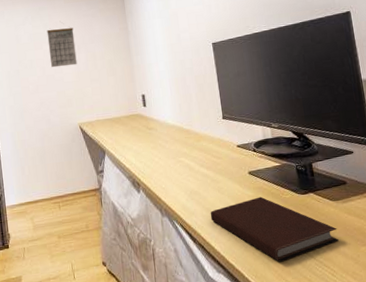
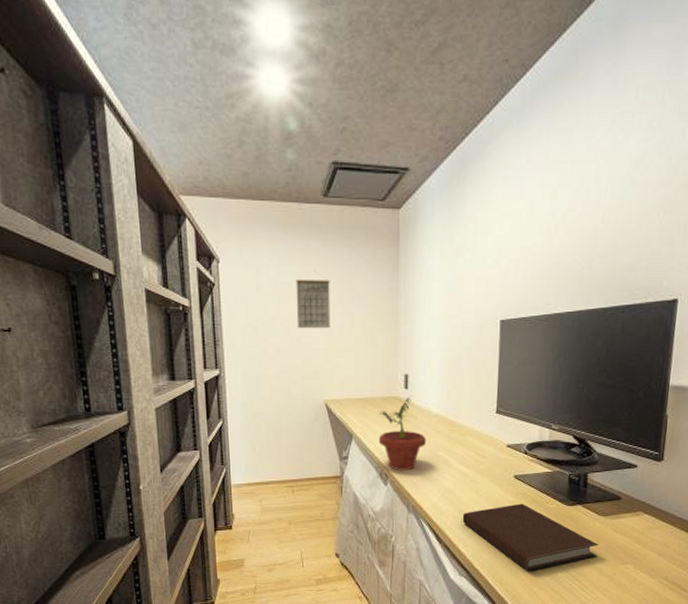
potted plant: none [125,113,168,178] -> present [378,396,426,471]

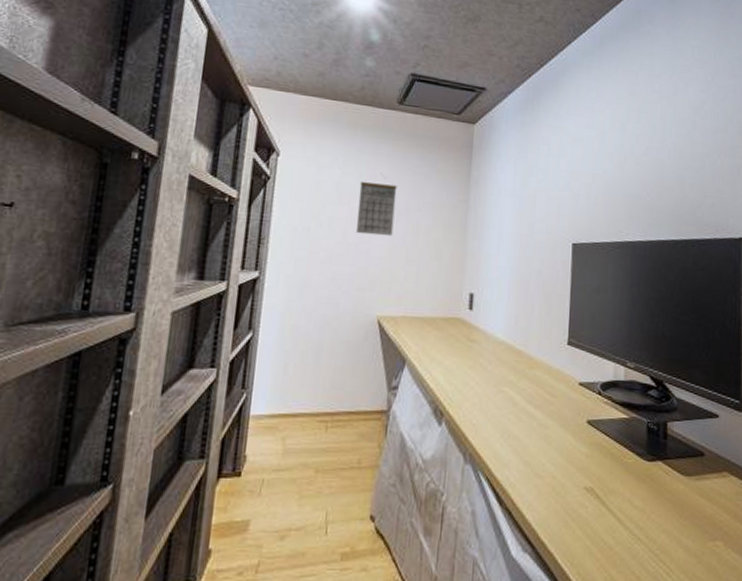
potted plant: present [378,396,426,471] -> none [435,319,490,408]
notebook: present [462,503,598,572] -> none [527,456,683,548]

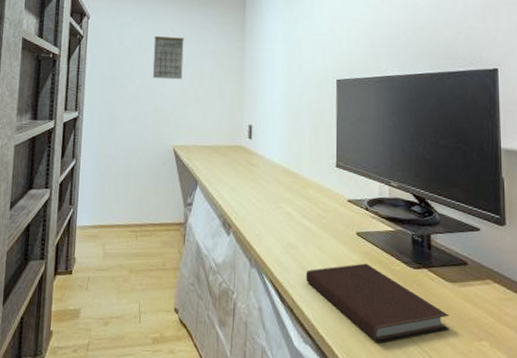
notebook: none [527,456,683,548] -> present [305,263,449,344]

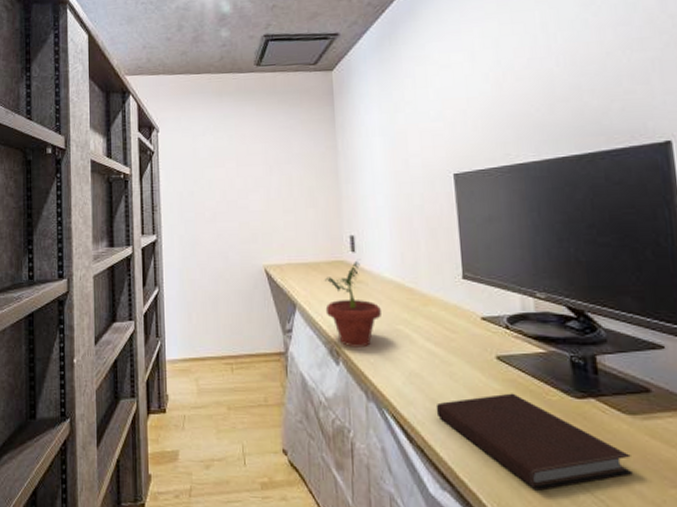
calendar: present [152,35,184,80] -> none [231,142,268,192]
potted plant: none [222,146,269,221] -> present [325,260,381,348]

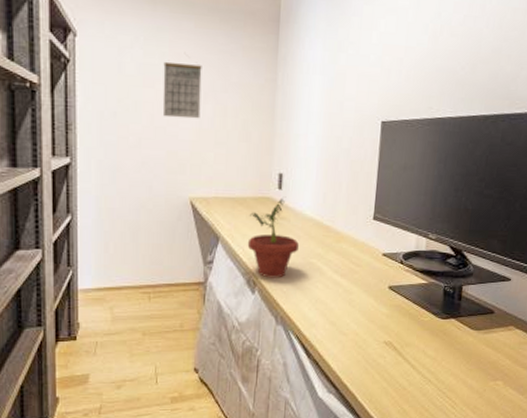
calendar: none [231,142,268,192] -> present [162,61,202,119]
notebook: present [435,393,633,491] -> none [333,316,470,389]

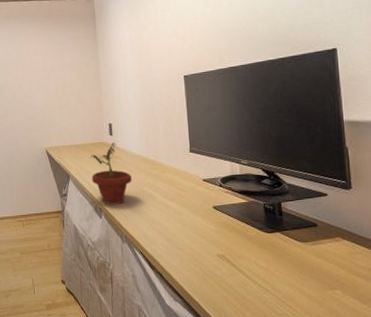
calendar: present [162,61,202,119] -> none [18,55,47,93]

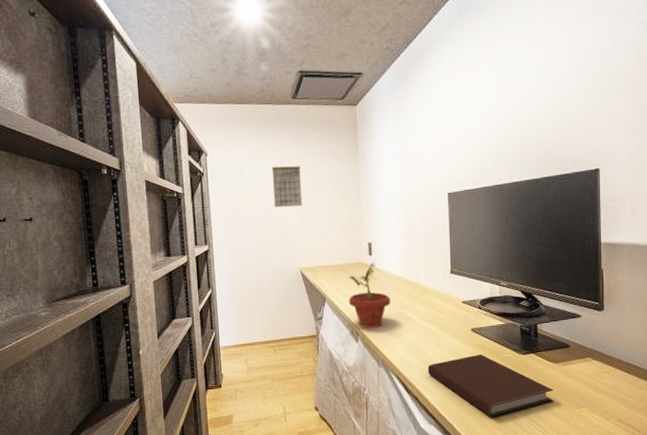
calendar: none [18,55,47,93] -> present [272,166,303,208]
notebook: none [170,231,304,298] -> present [427,354,554,418]

